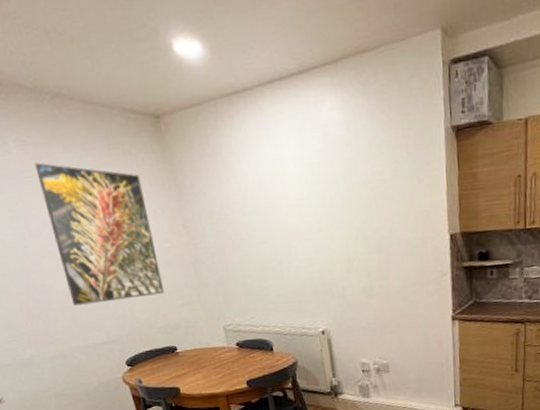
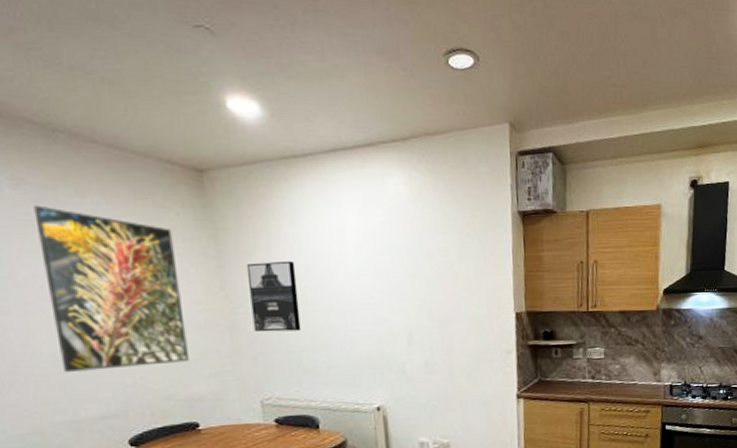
wall art: none [202,196,252,265] -> present [246,260,301,332]

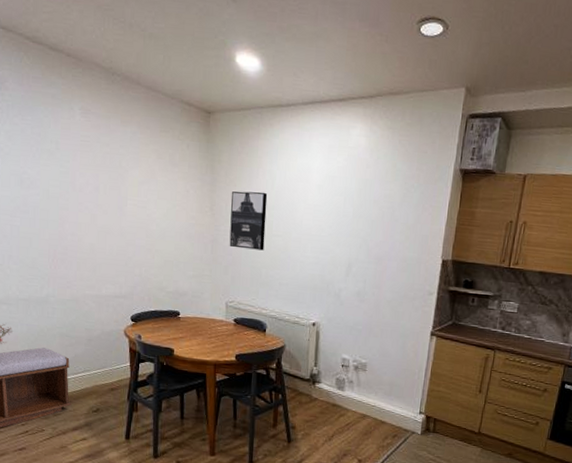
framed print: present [33,205,189,372] -> none [93,130,182,264]

